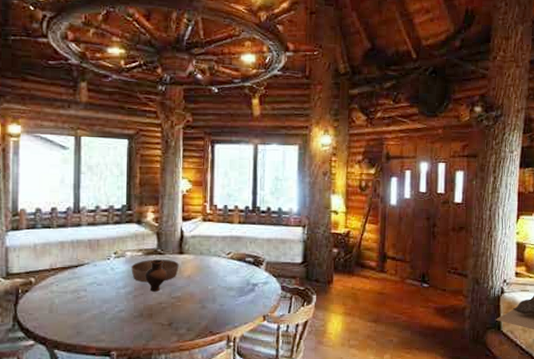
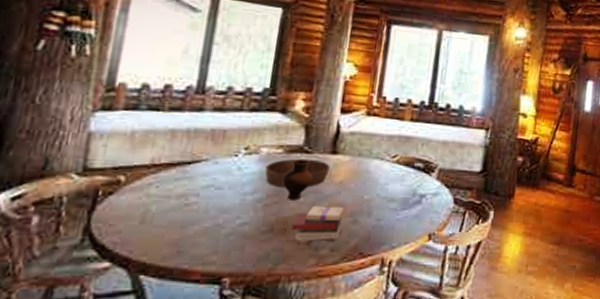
books: none [156,295,194,322] -> present [291,205,344,241]

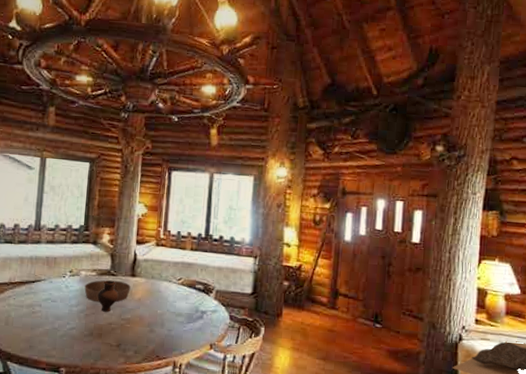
books: present [291,205,344,241] -> none [105,317,143,345]

